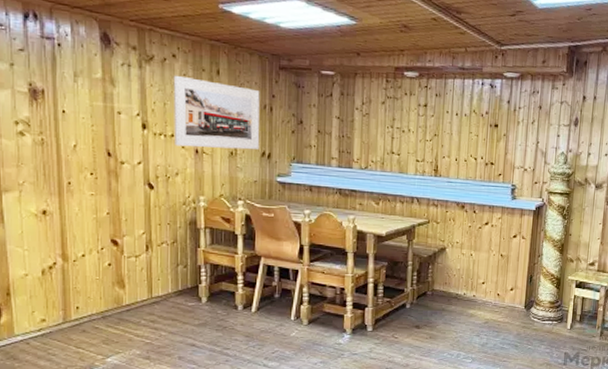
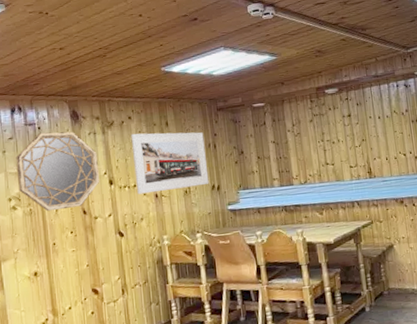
home mirror: none [27,50,131,147] -> present [16,131,100,212]

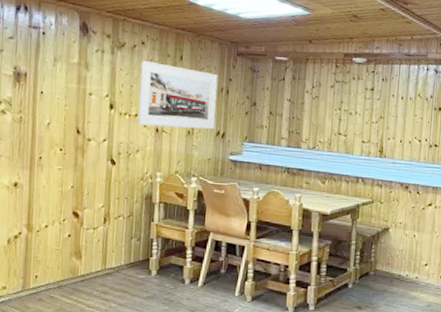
home mirror: present [16,131,100,212] -> none [11,38,102,125]

